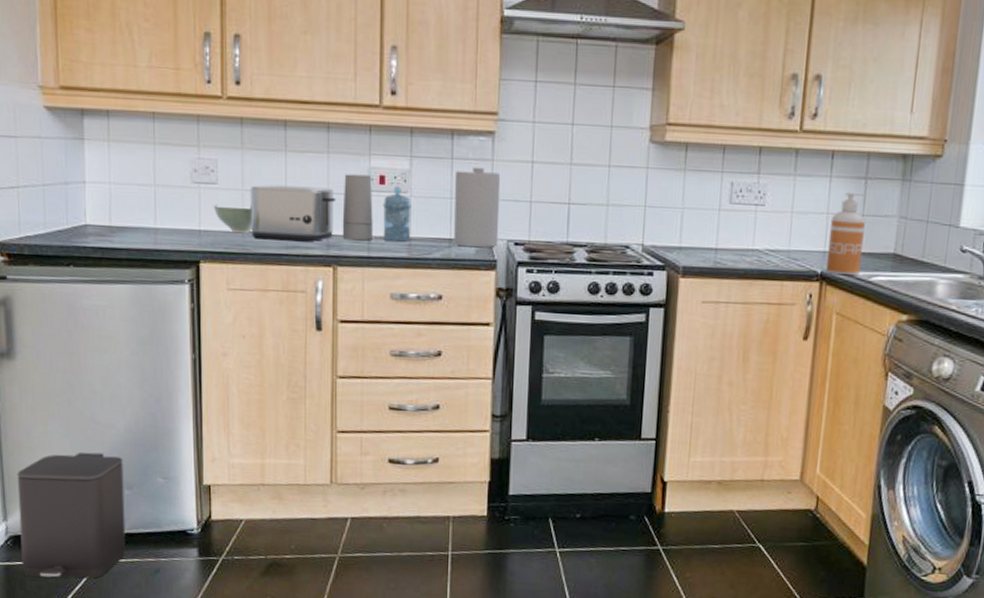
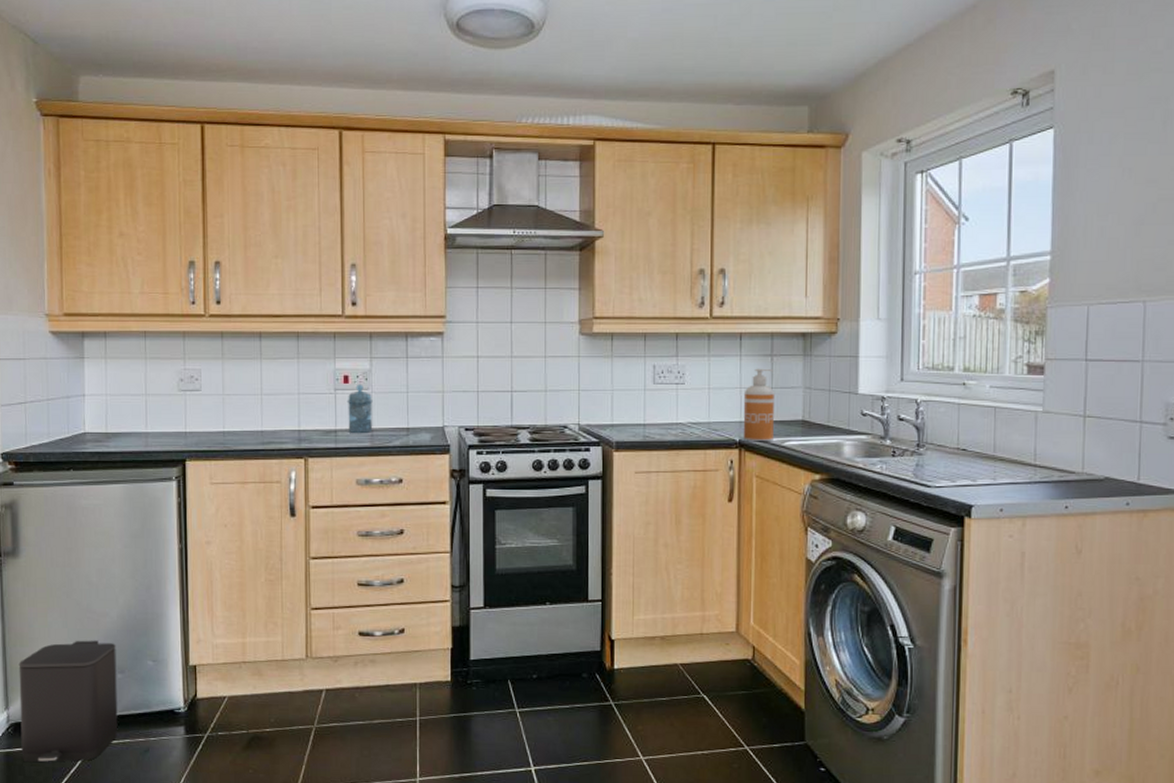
bowl: present [213,204,252,234] -> none [197,407,232,433]
toaster: present [250,184,336,242] -> none [230,389,306,438]
canister: present [342,174,373,241] -> none [311,376,339,434]
paper towel holder: present [454,167,501,248] -> none [411,364,451,435]

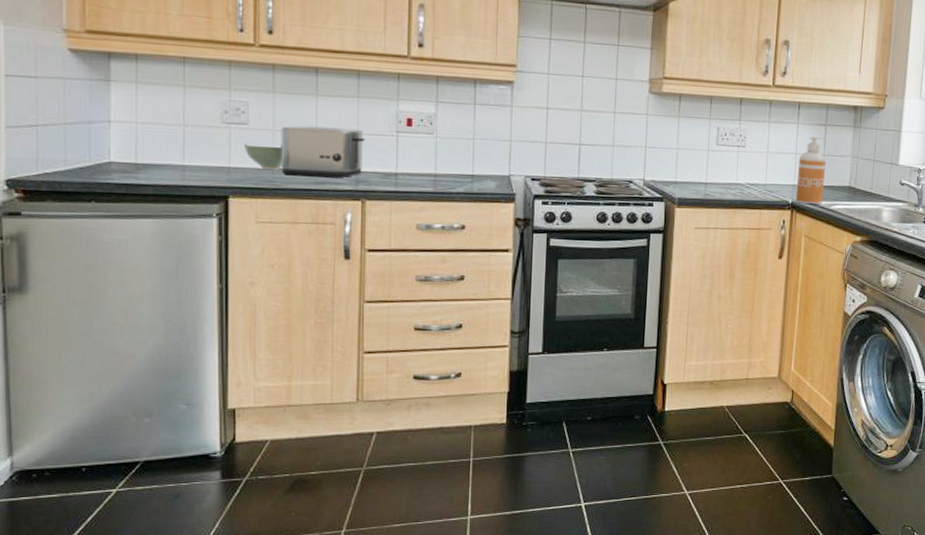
pedal bin: present [18,640,118,763] -> none [25,383,144,512]
bowl: none [197,407,232,433] -> present [243,143,282,170]
toaster: none [230,389,306,438] -> present [281,125,366,178]
canister: present [347,384,373,434] -> none [409,128,437,179]

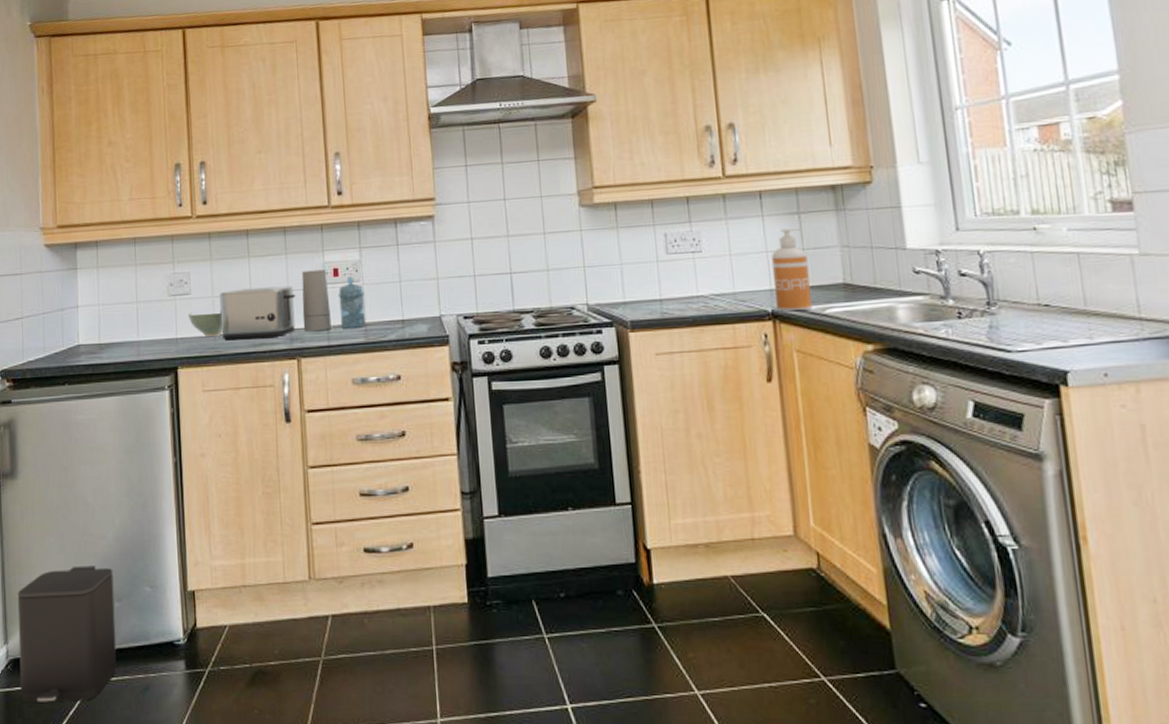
pedal bin: none [25,383,144,512] -> present [17,566,117,703]
canister: none [371,116,401,177] -> present [301,269,332,332]
canister: none [409,128,437,179] -> present [337,276,367,330]

